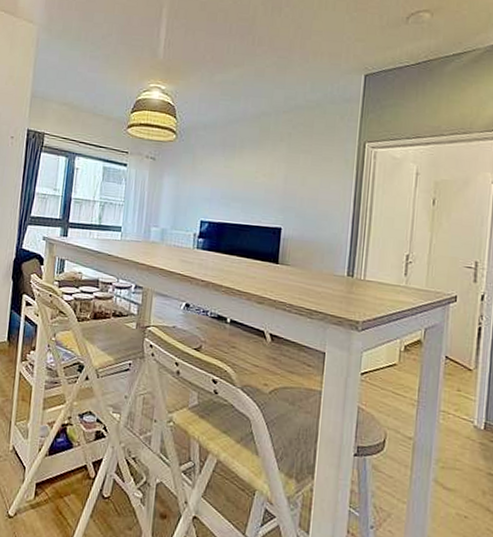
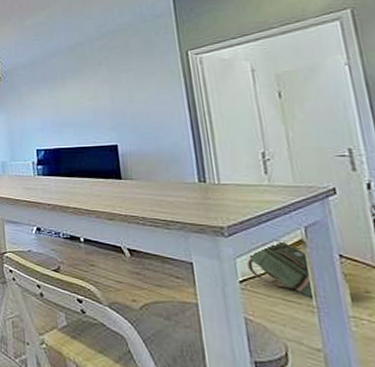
backpack: none [371,338,447,394] -> present [247,240,347,299]

